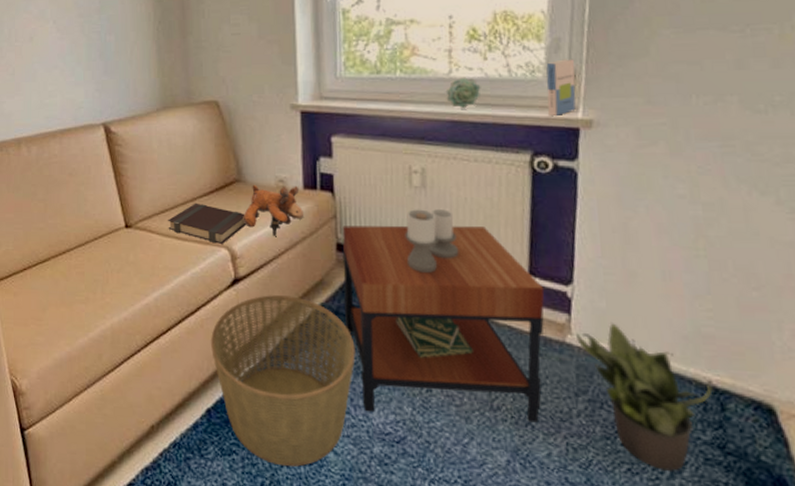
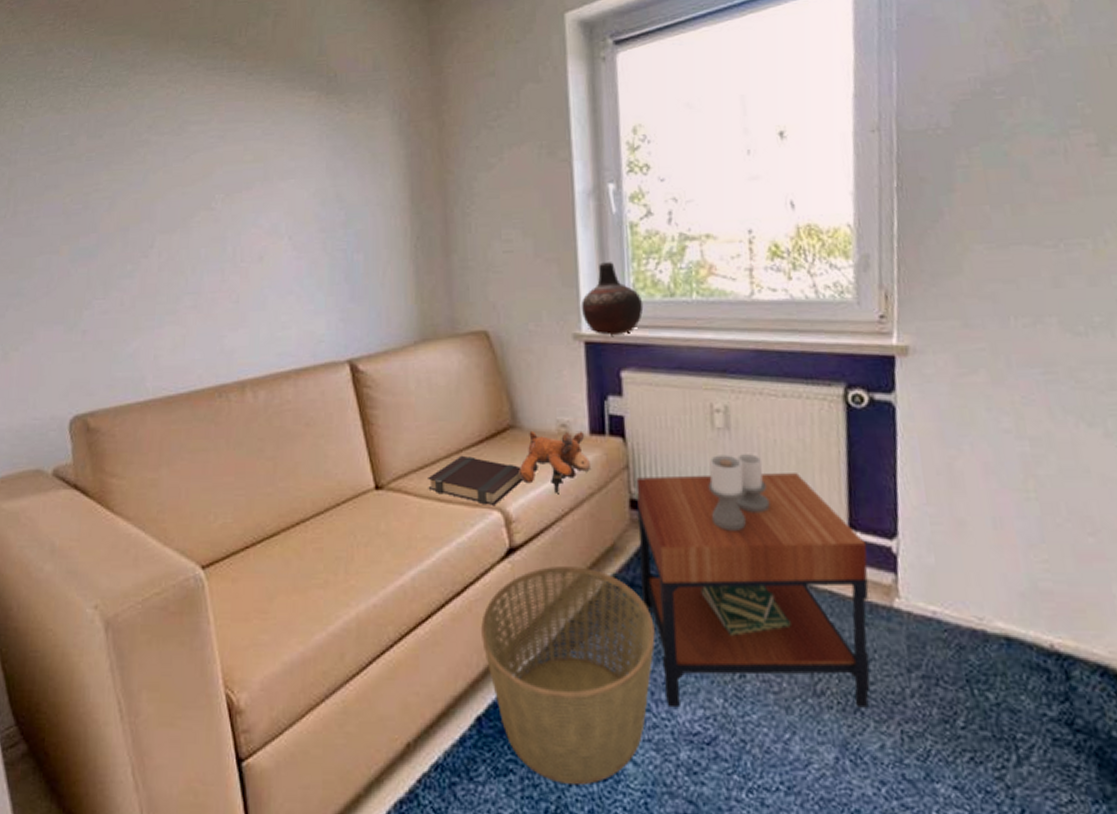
vase: none [298,43,353,107] -> present [580,262,644,336]
succulent plant: present [445,77,481,109] -> none [747,299,787,336]
book: present [546,59,576,117] -> none [855,277,890,344]
potted plant: present [576,321,713,471] -> none [904,580,1055,757]

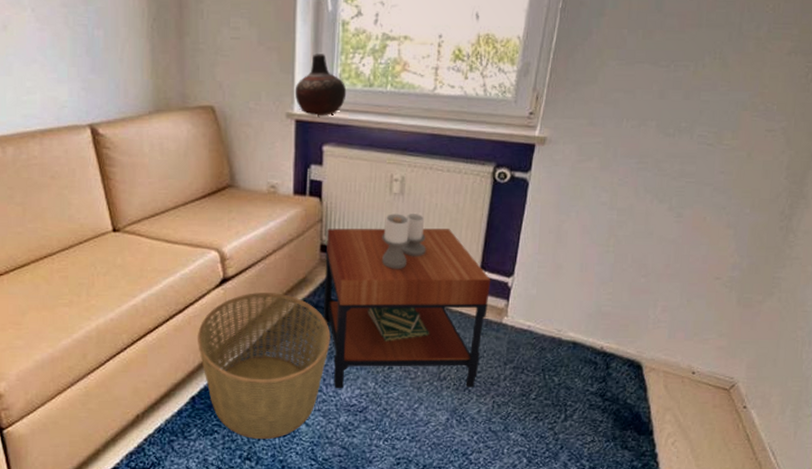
book: present [428,455,523,505] -> none [158,207,237,246]
stuffed animal: present [518,430,590,493] -> none [234,189,292,238]

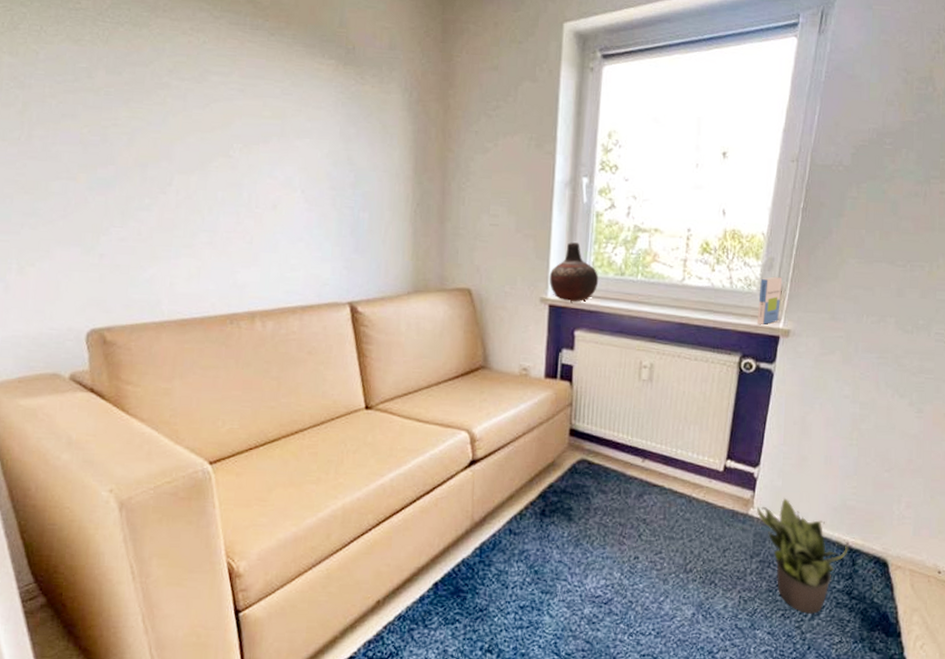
basket: present [198,293,331,440] -> none [443,475,577,631]
side table: present [324,213,491,389] -> none [571,400,737,581]
potted plant: none [511,305,603,416] -> present [757,497,849,614]
book: none [512,82,539,134] -> present [757,276,783,326]

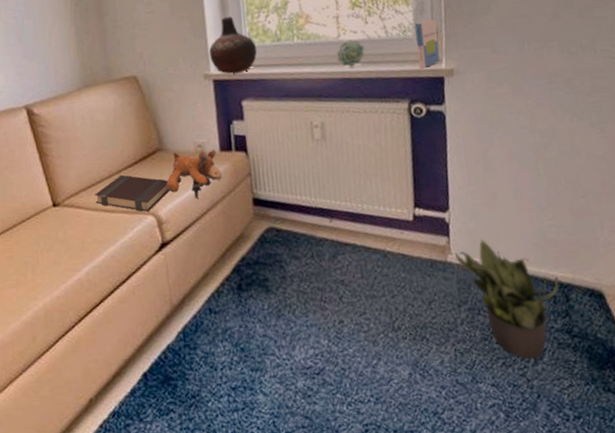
book: none [410,386,488,427] -> present [95,174,170,212]
stuffed animal: none [485,371,542,421] -> present [166,149,222,198]
succulent plant: none [677,285,707,313] -> present [336,39,365,68]

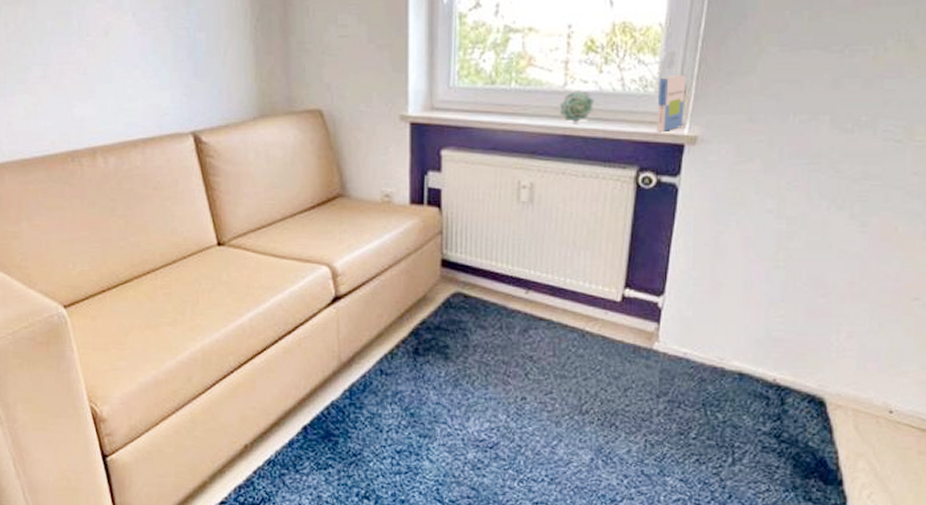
book: present [95,174,170,212] -> none [265,218,349,261]
stuffed animal: present [166,149,222,198] -> none [345,199,409,252]
vase: present [209,16,257,74] -> none [408,50,466,118]
potted plant: present [455,239,559,359] -> none [663,329,776,459]

